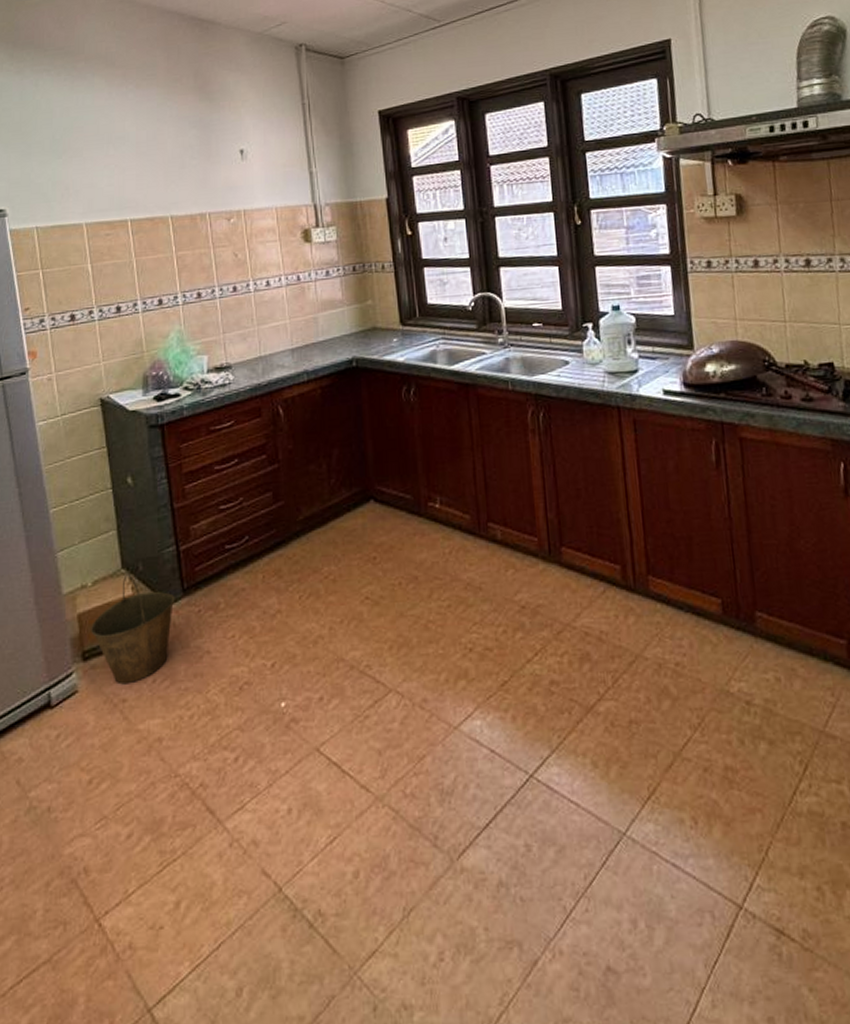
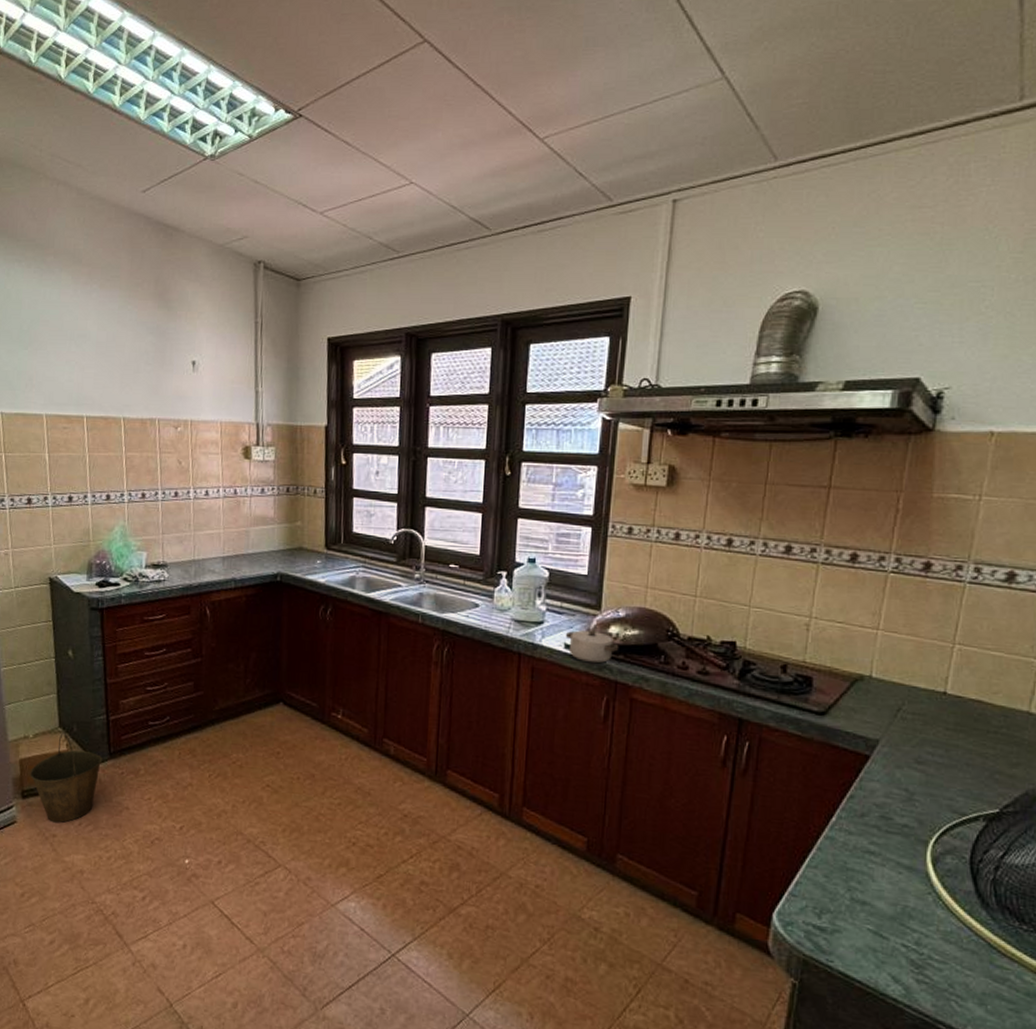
cooking pot: none [662,371,719,407] -> present [565,630,619,664]

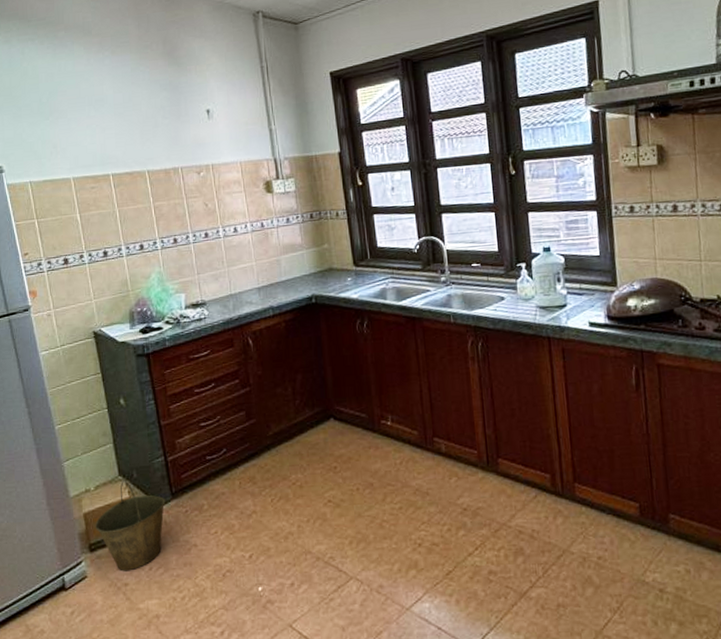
cooking pot: present [565,630,619,664] -> none [588,305,640,337]

